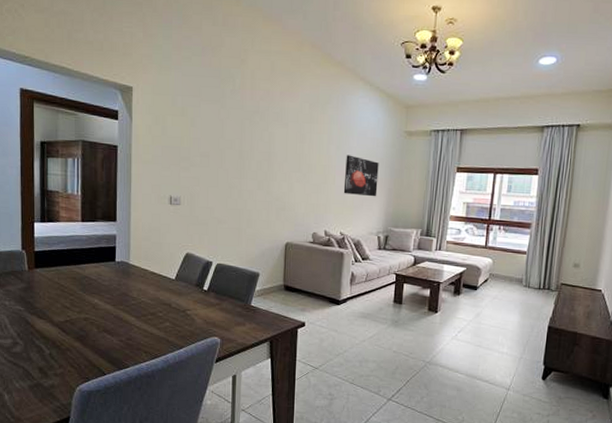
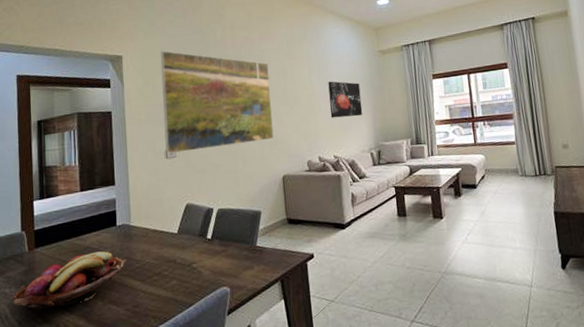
fruit basket: none [12,282,123,327] -> present [13,251,126,310]
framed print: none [170,90,286,204] -> present [160,51,274,154]

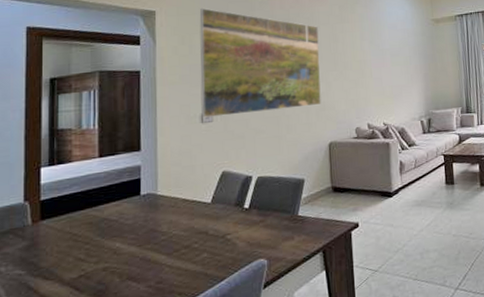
fruit basket: present [13,251,126,310] -> none [10,223,150,290]
wall art: present [328,81,363,118] -> none [380,47,415,85]

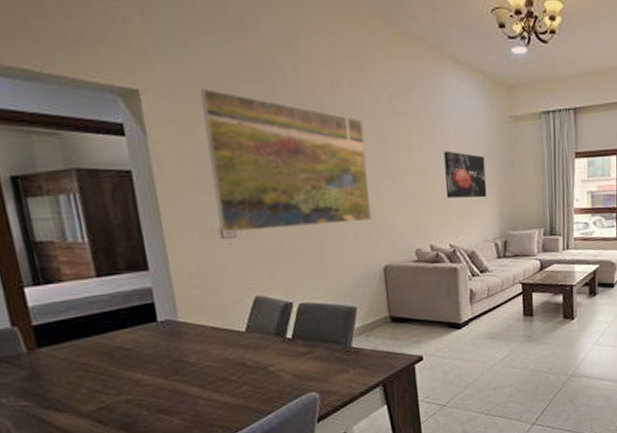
wall art: none [380,47,415,85] -> present [443,151,488,199]

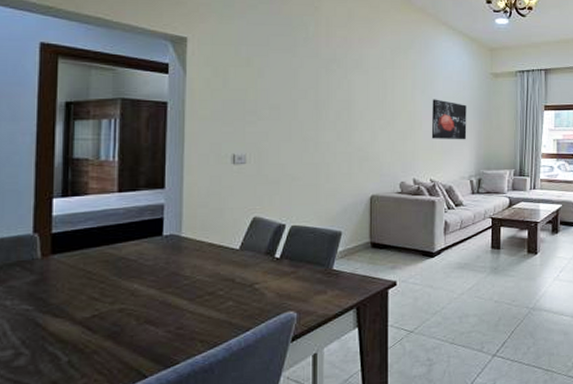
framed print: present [201,89,372,233] -> none [233,39,366,159]

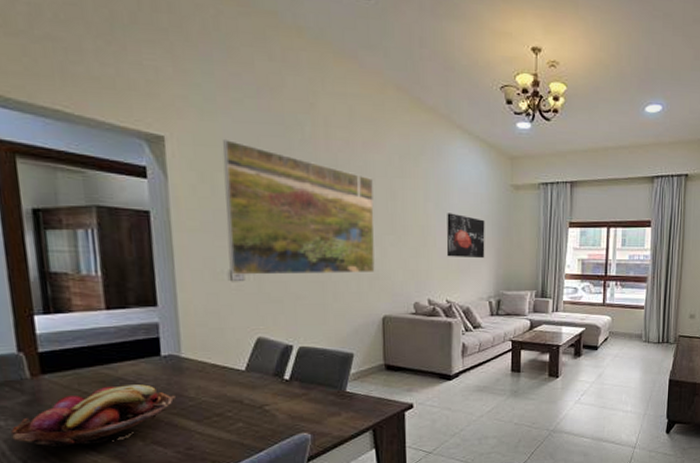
fruit basket: none [15,263,172,327] -> present [11,384,175,448]
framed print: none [233,39,366,159] -> present [222,140,375,275]

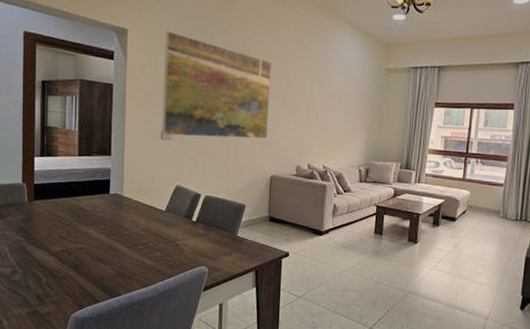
fruit basket: present [11,384,175,448] -> none [12,214,116,256]
wall art: present [446,213,485,259] -> none [326,91,360,132]

